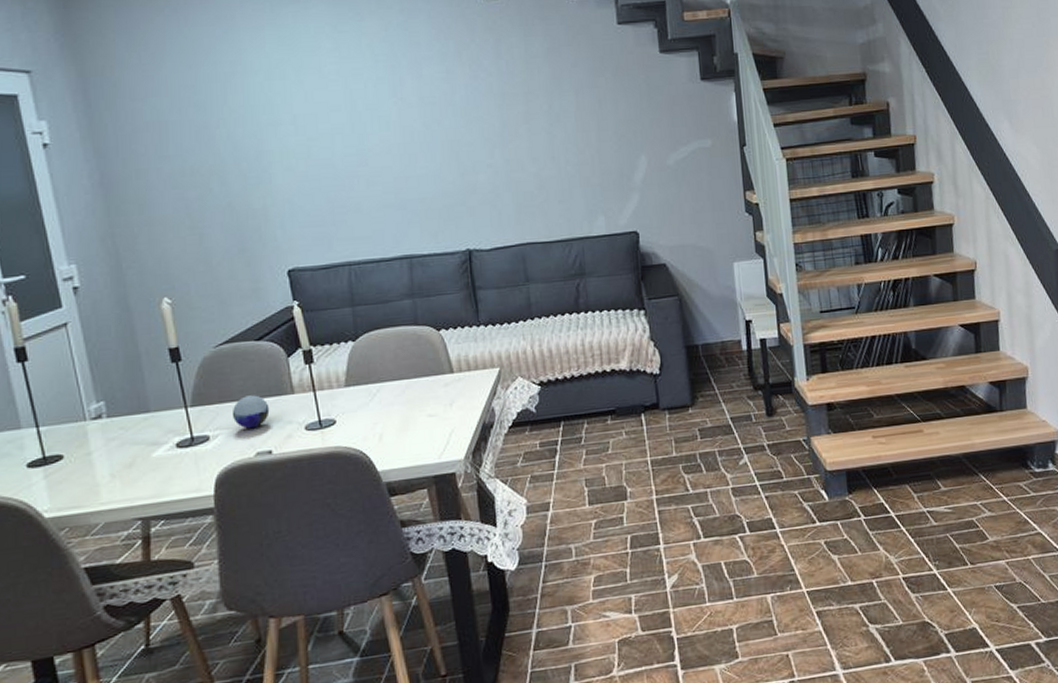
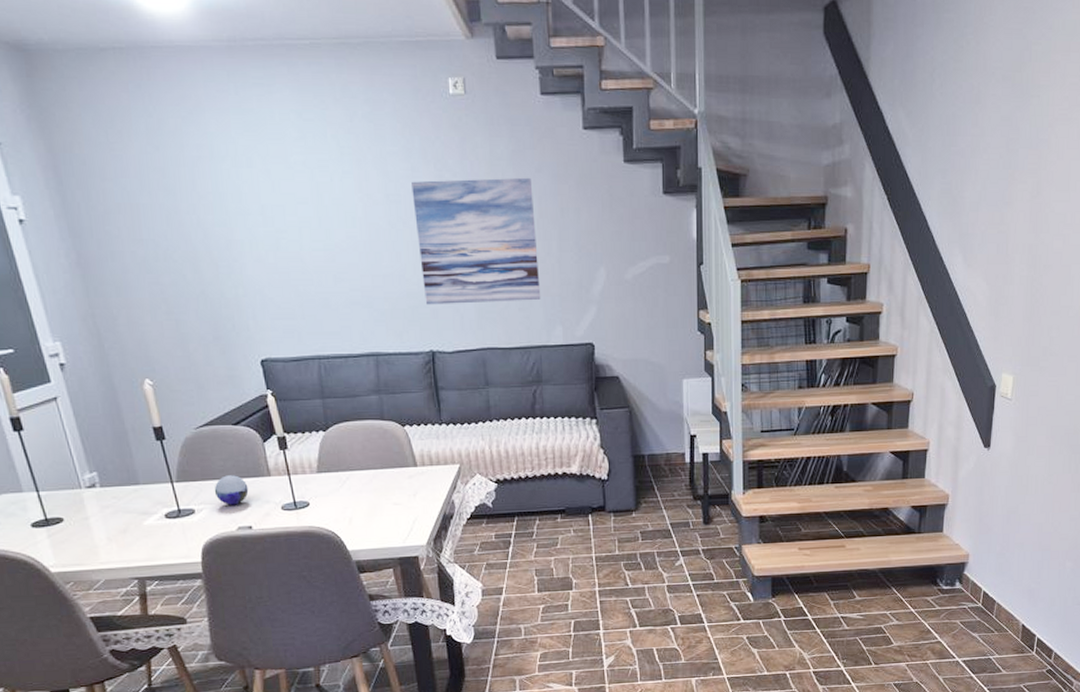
wall art: none [447,72,581,204] -> present [411,177,541,305]

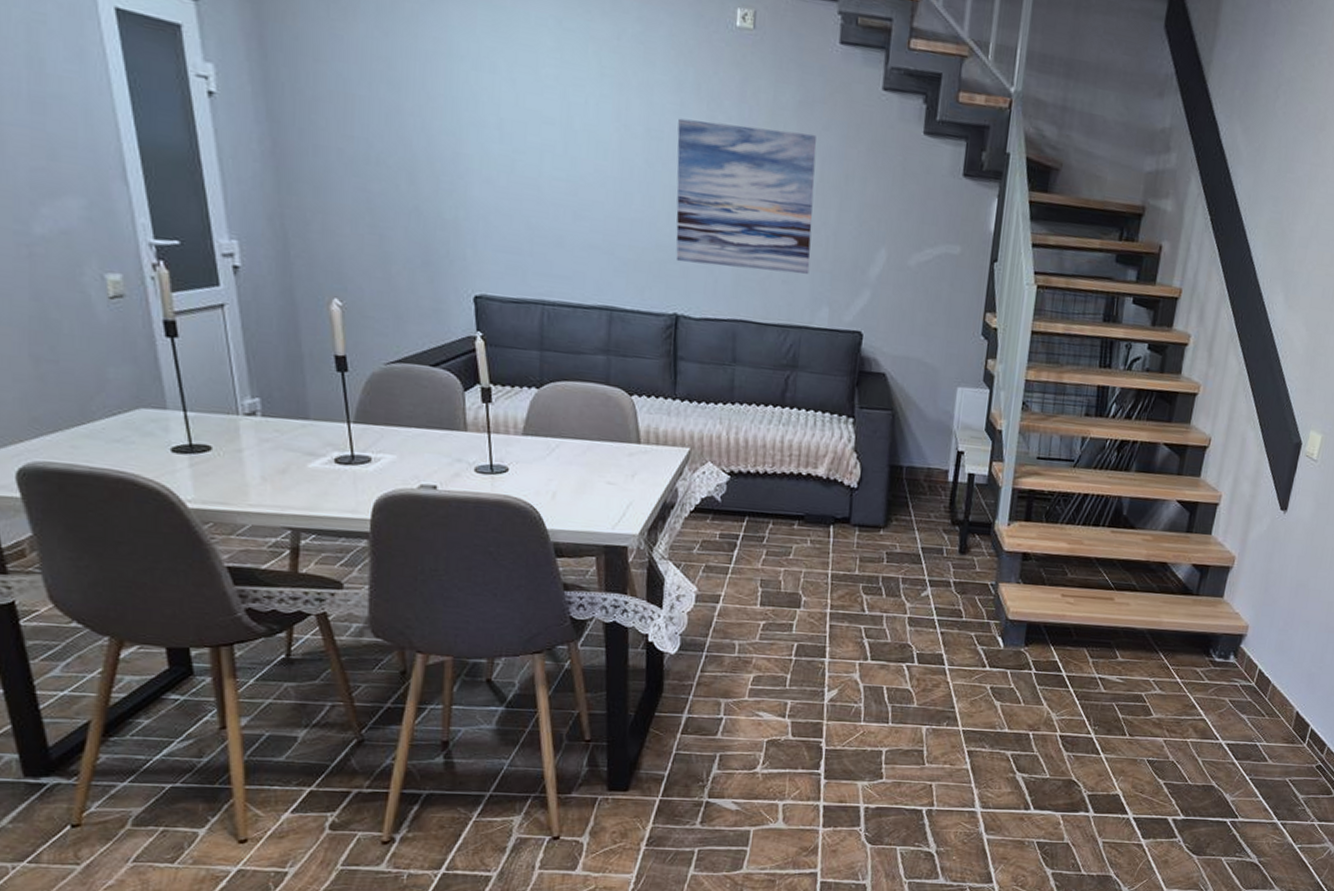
decorative orb: present [214,475,249,505] -> none [397,423,439,459]

